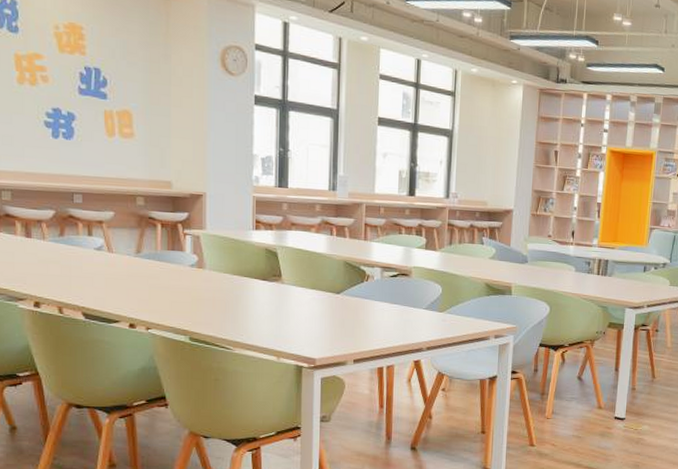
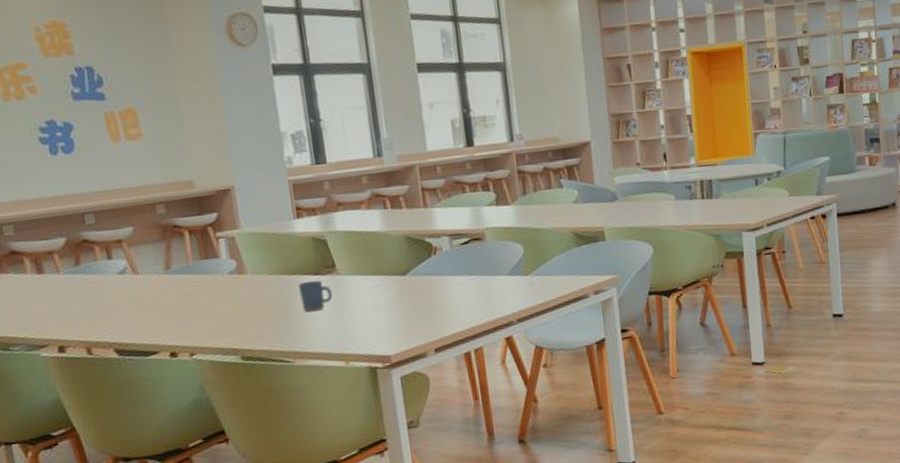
mug: none [248,284,275,310] -> present [299,280,332,312]

